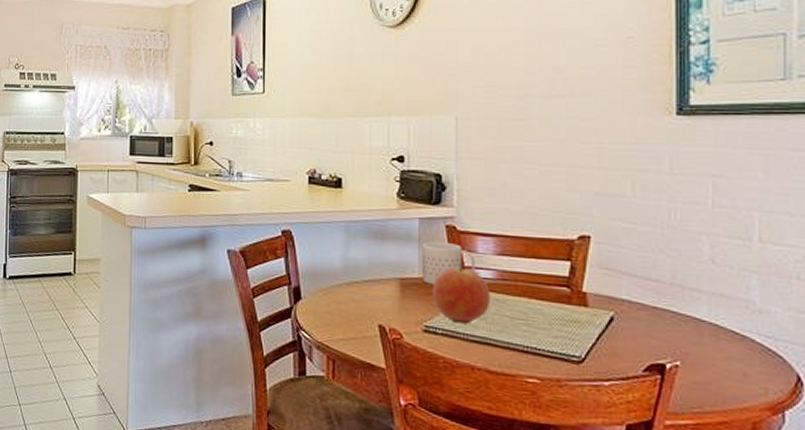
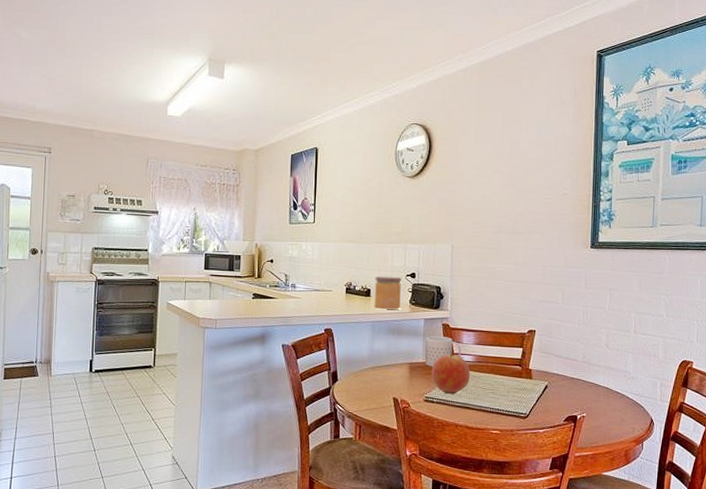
jar: none [347,160,384,206] -> present [374,276,401,310]

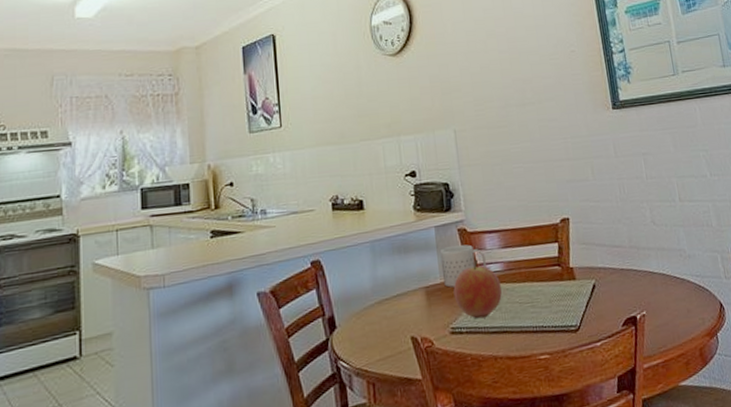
jar: present [374,276,401,310] -> none [366,178,403,224]

